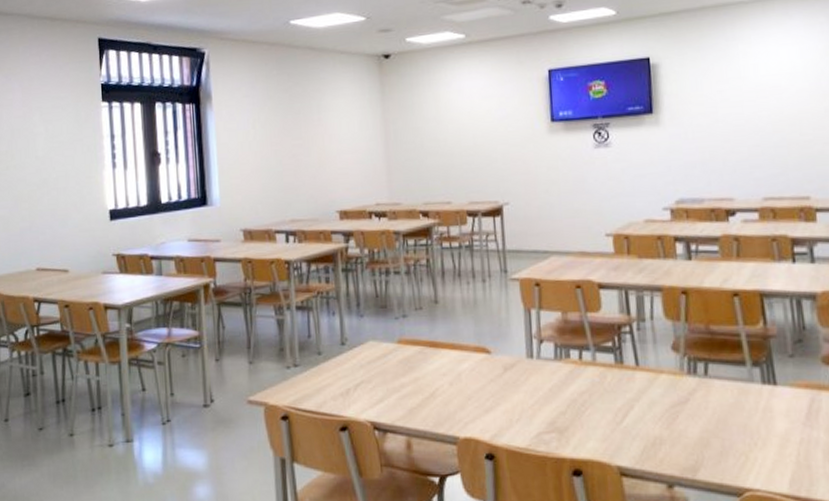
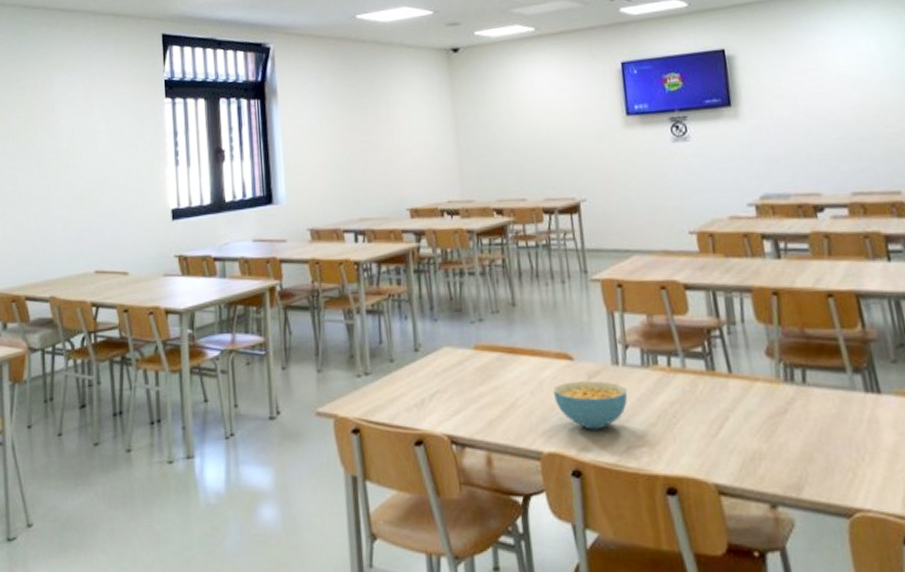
cereal bowl: none [470,372,541,417] -> present [552,380,628,430]

